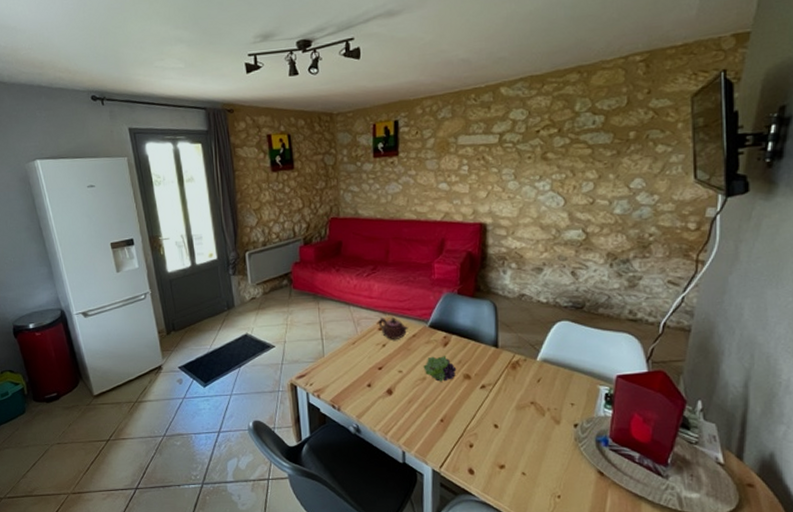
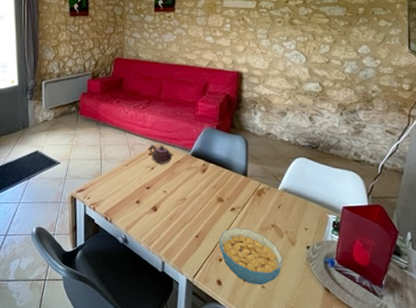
fruit: present [423,356,457,382] -> none [184,180,212,203]
cereal bowl: none [468,408,546,472] -> present [219,228,283,286]

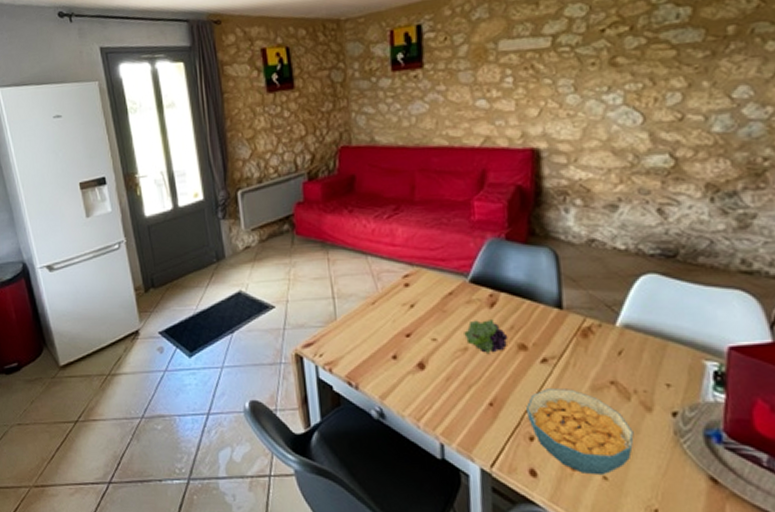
teapot: present [150,144,174,164] -> none [405,269,443,298]
fruit: none [184,180,212,203] -> present [464,320,508,353]

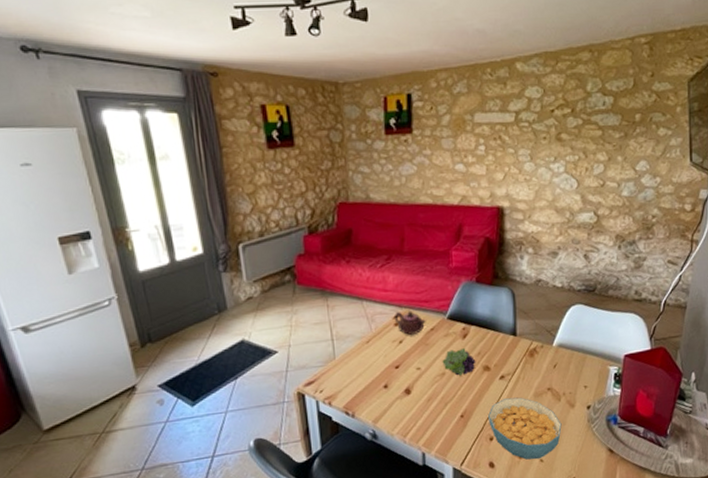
teapot: none [405,269,443,298] -> present [395,310,426,335]

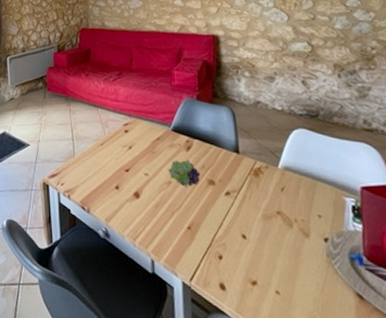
teapot: present [395,310,426,335] -> none [125,119,152,142]
cereal bowl: present [488,397,562,460] -> none [216,216,297,290]

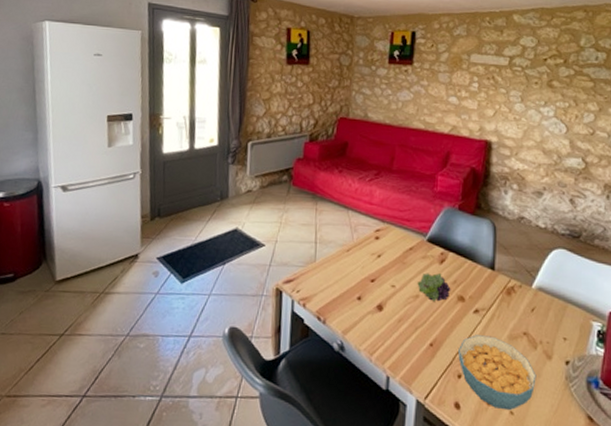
cereal bowl: none [216,216,297,290] -> present [458,335,536,411]

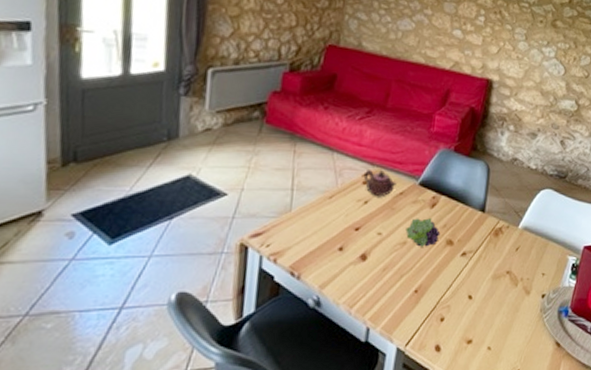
teapot: none [376,225,406,251] -> present [364,168,397,196]
cereal bowl: present [458,335,536,411] -> none [442,277,515,347]

